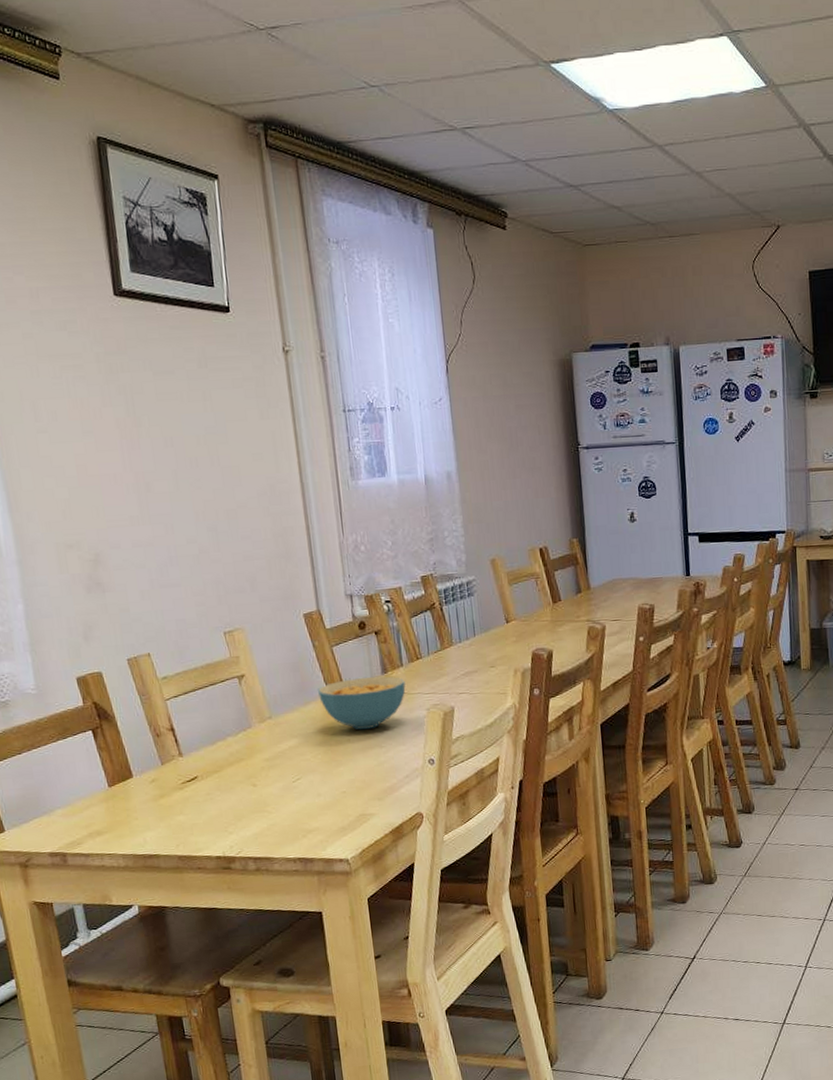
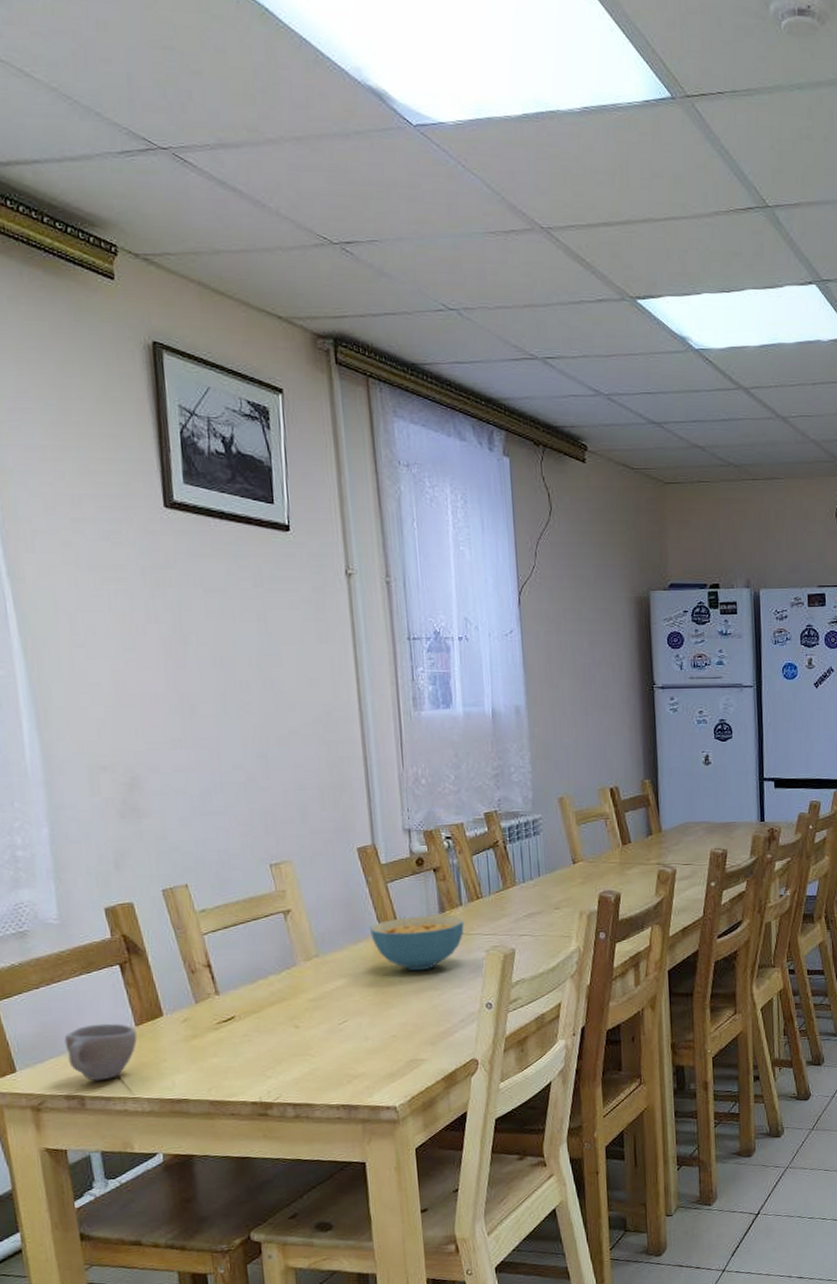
cup: none [45,785,111,839] -> present [64,1023,138,1081]

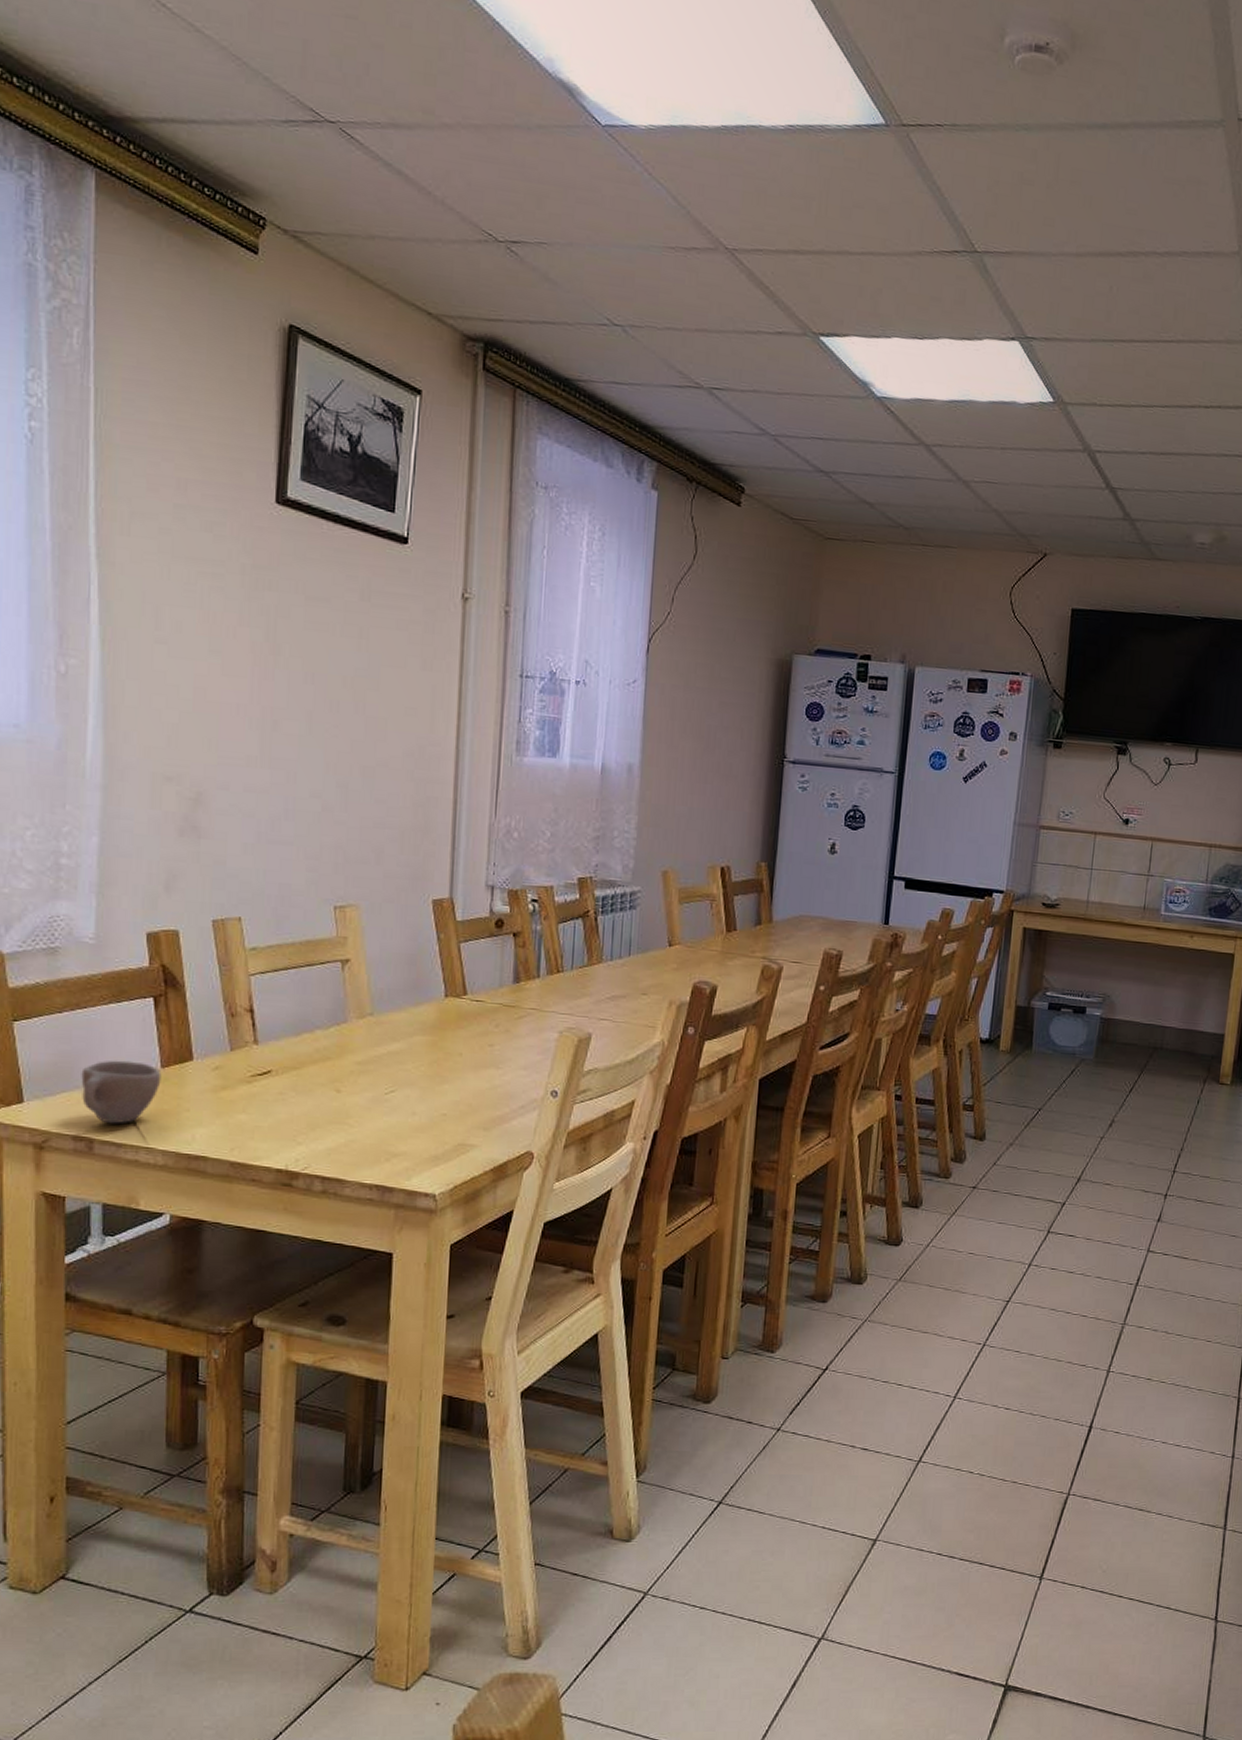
cereal bowl: present [369,915,464,971] -> none [433,983,539,1045]

